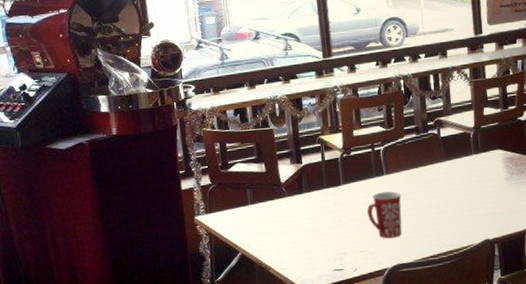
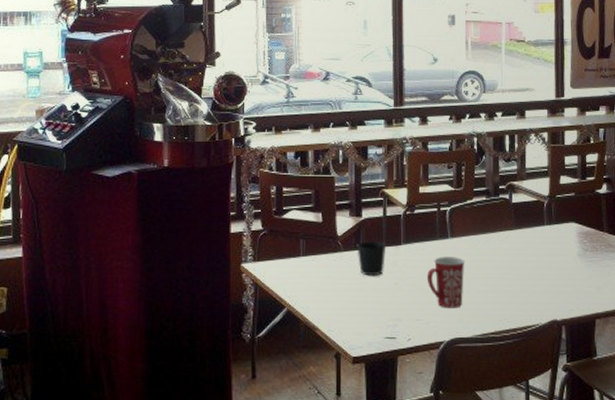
cup: none [300,183,328,217] -> present [357,240,386,276]

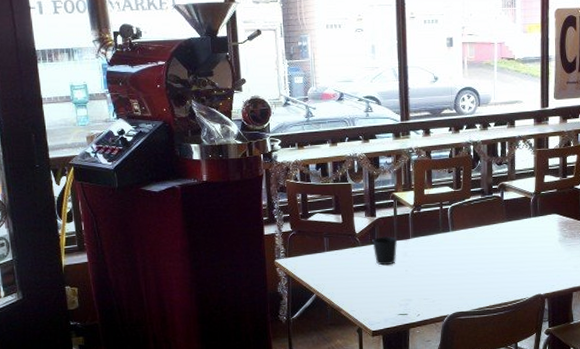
mug: present [428,257,465,309] -> none [433,246,464,289]

